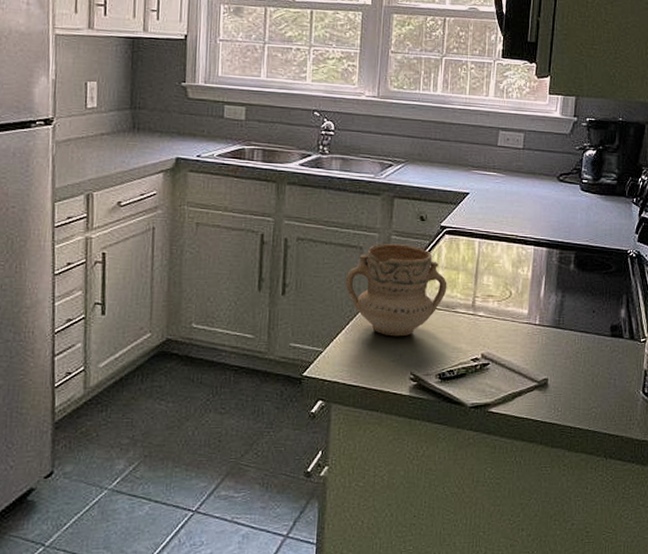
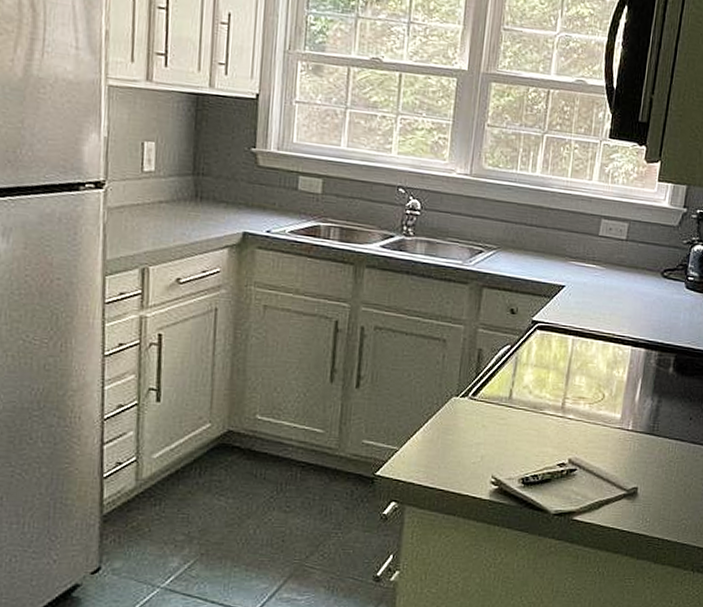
mug: present [345,244,447,337] -> none [425,337,536,438]

